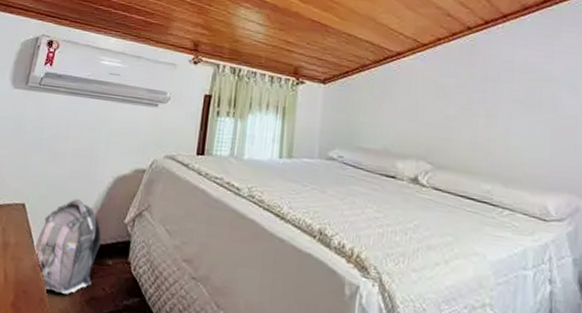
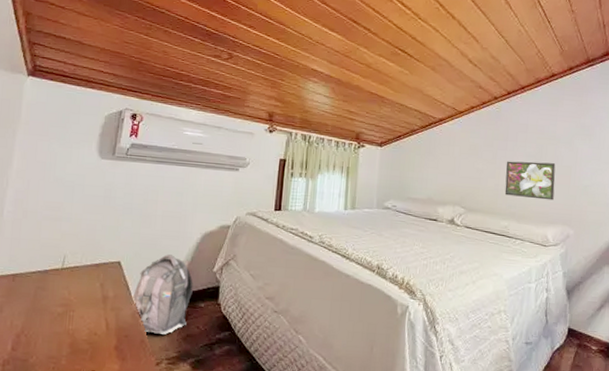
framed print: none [485,106,555,160] -> present [504,161,556,201]

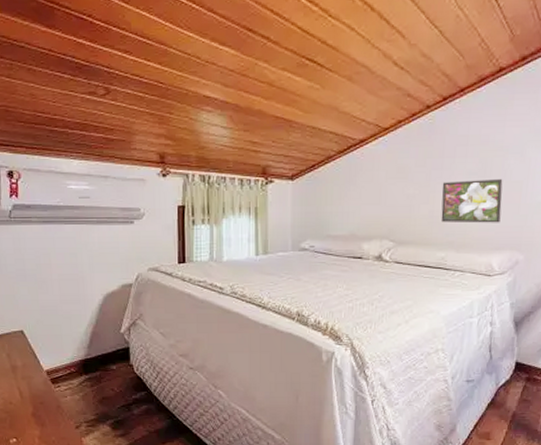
backpack: present [132,254,193,335] -> none [41,319,102,399]

